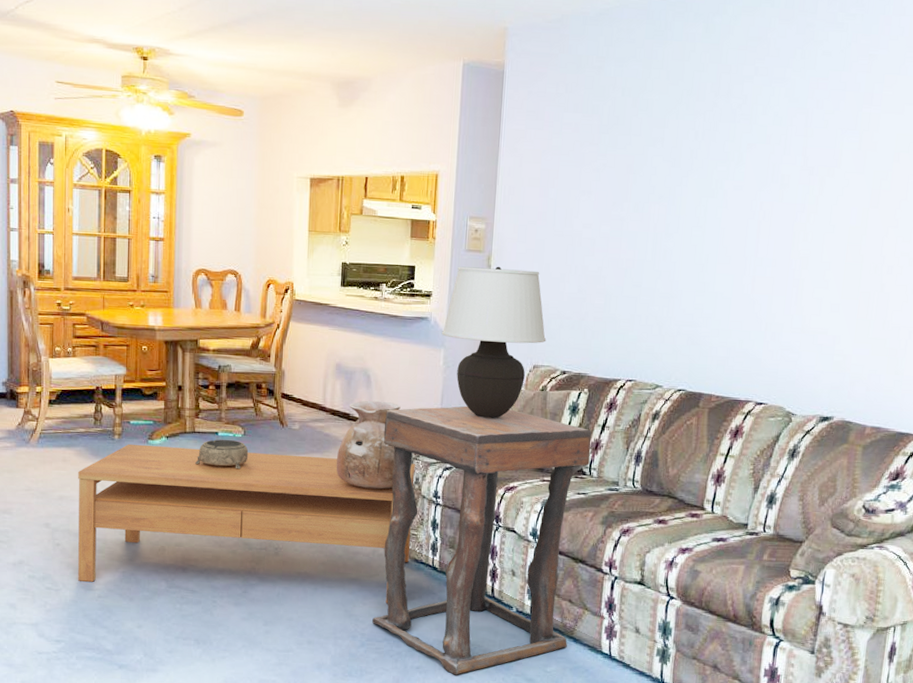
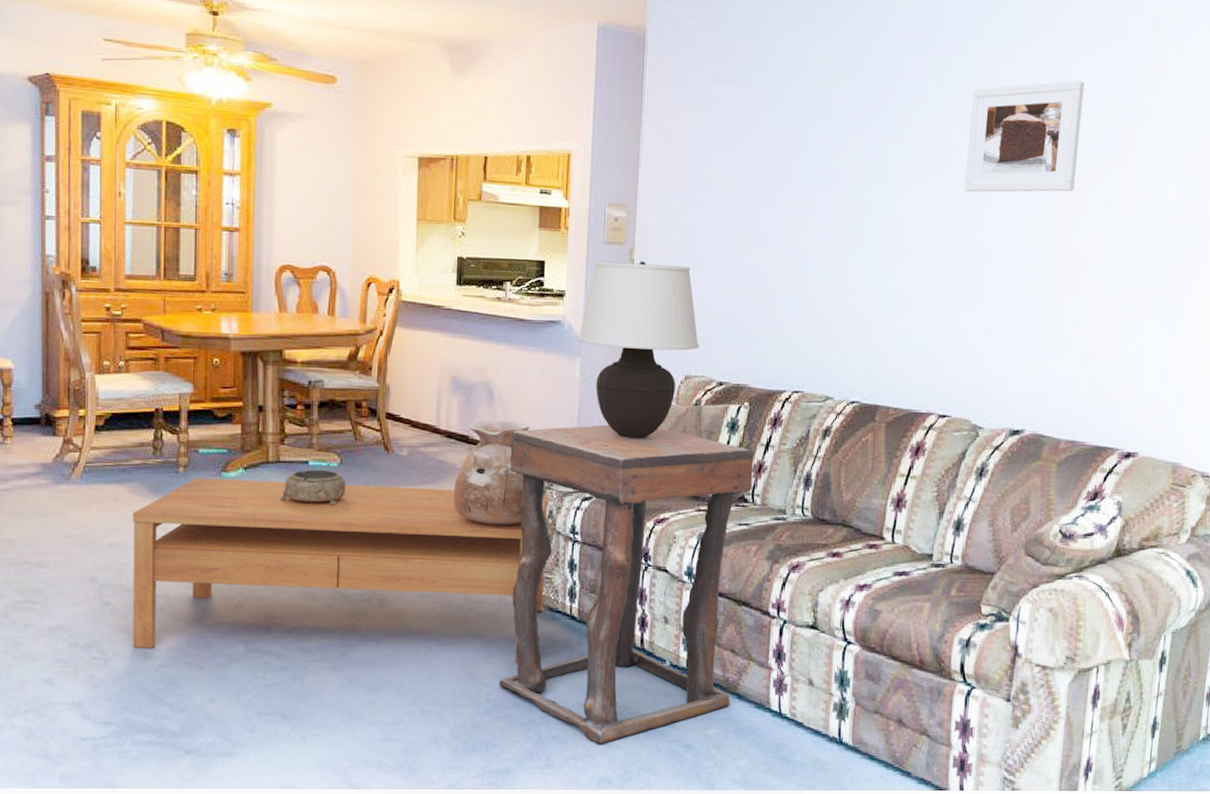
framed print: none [784,105,898,207] -> present [964,80,1085,193]

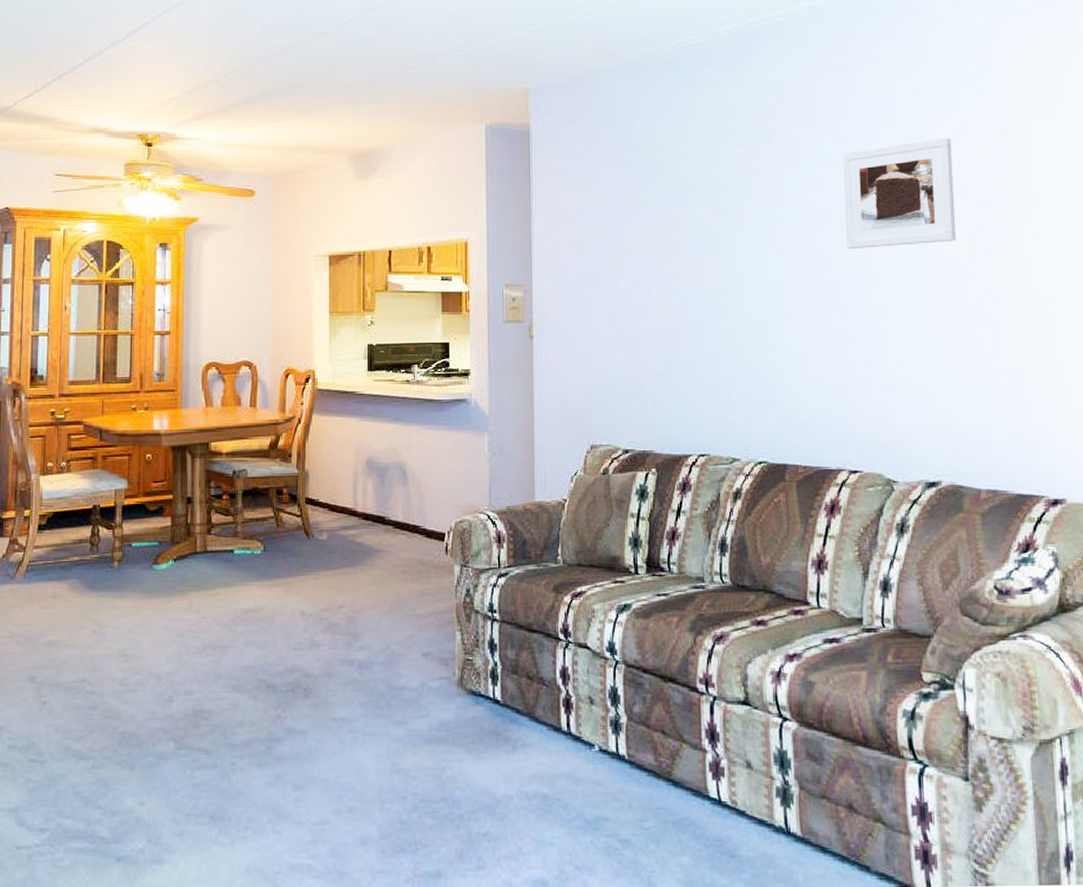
coffee table: present [133,477,548,662] -> none [68,571,465,751]
decorative bowl: present [279,469,346,506] -> none [207,557,270,594]
vase: present [453,420,530,525] -> none [372,499,443,606]
side table: present [499,424,754,744] -> none [425,498,667,841]
table lamp: present [577,261,700,439] -> none [483,336,603,511]

